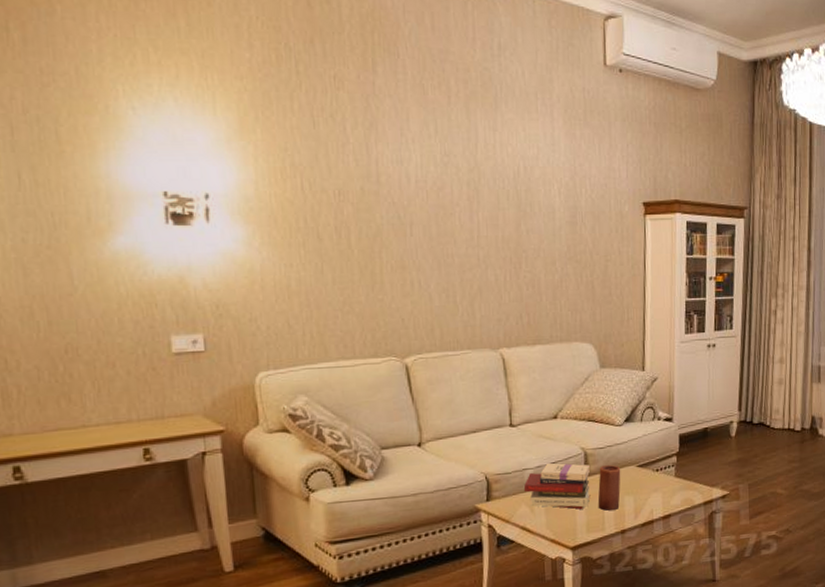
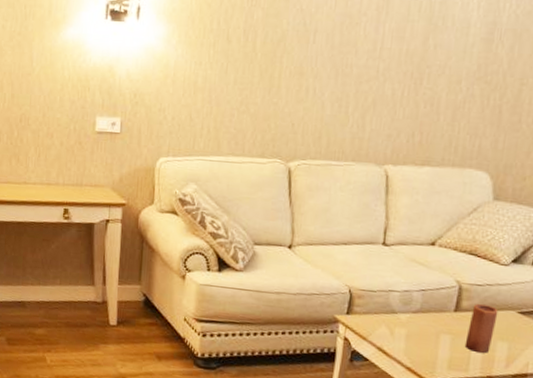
books: present [524,462,591,510] -> none [387,289,463,344]

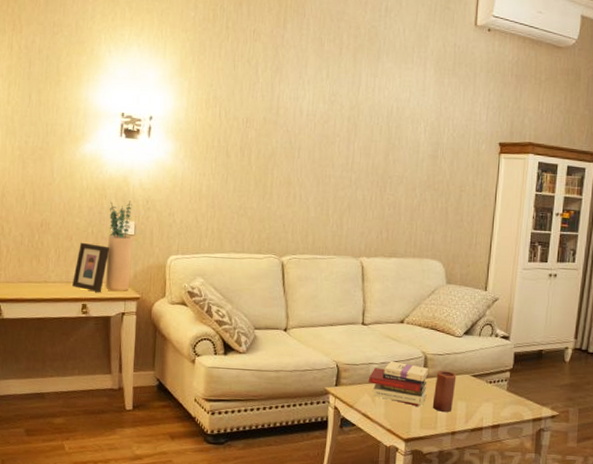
picture frame: none [53,140,94,196] -> present [72,242,110,292]
vase: none [89,93,119,197] -> present [106,200,133,292]
books: none [387,289,463,344] -> present [369,360,428,406]

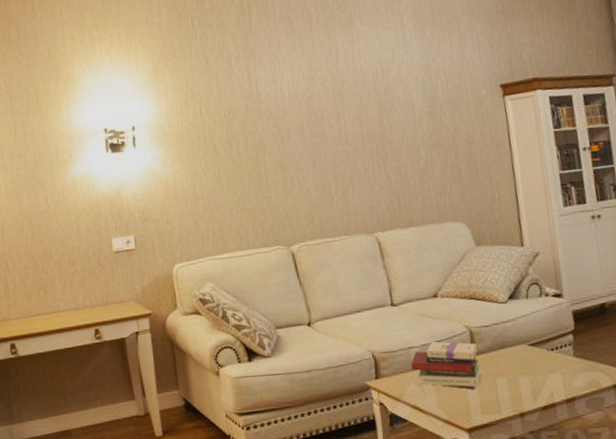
picture frame: present [72,242,110,292] -> none [81,265,114,315]
vase: present [106,200,133,292] -> none [107,214,140,312]
candle: present [432,371,457,412] -> none [487,343,515,392]

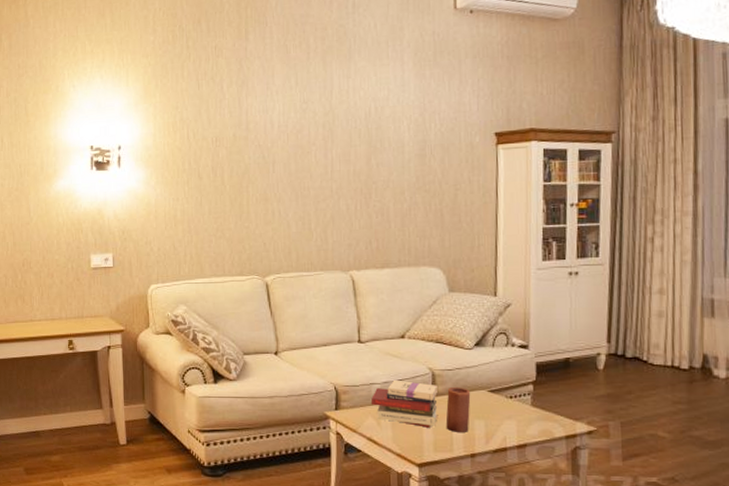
candle: none [487,343,515,392] -> present [445,388,471,432]

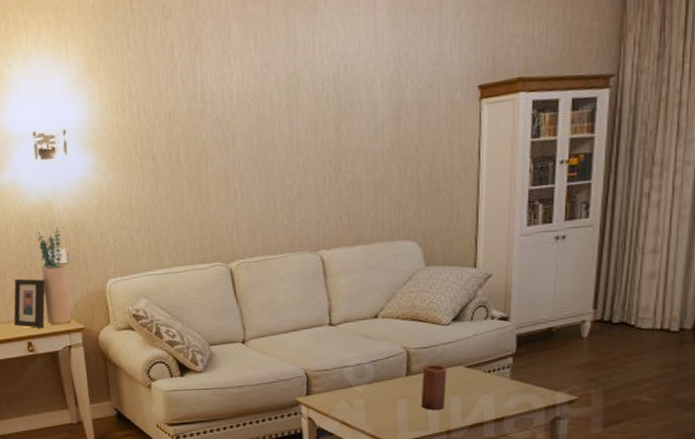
picture frame: none [57,278,91,327] -> present [13,278,46,328]
vase: none [87,233,113,326] -> present [37,227,72,326]
books: present [371,379,438,428] -> none [344,361,413,407]

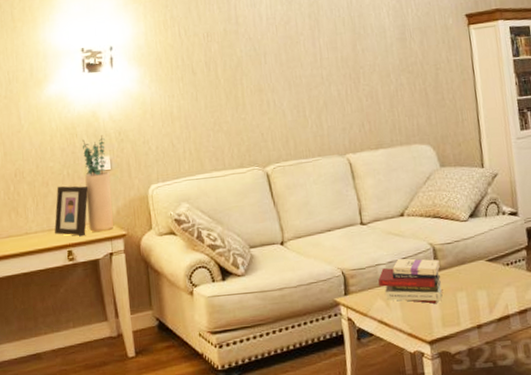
books: none [344,361,413,407] -> present [378,258,443,304]
candle: present [420,365,447,410] -> none [448,259,473,305]

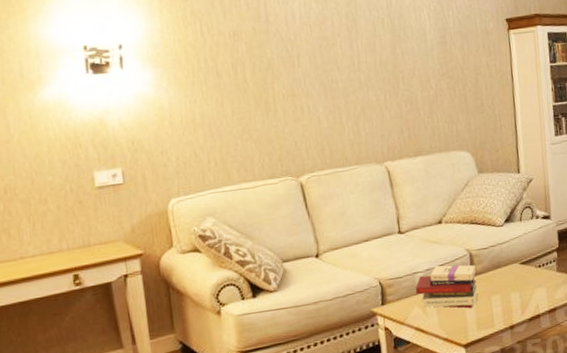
picture frame: present [54,186,89,236] -> none [56,202,97,258]
vase: present [82,135,114,233] -> none [88,145,129,253]

